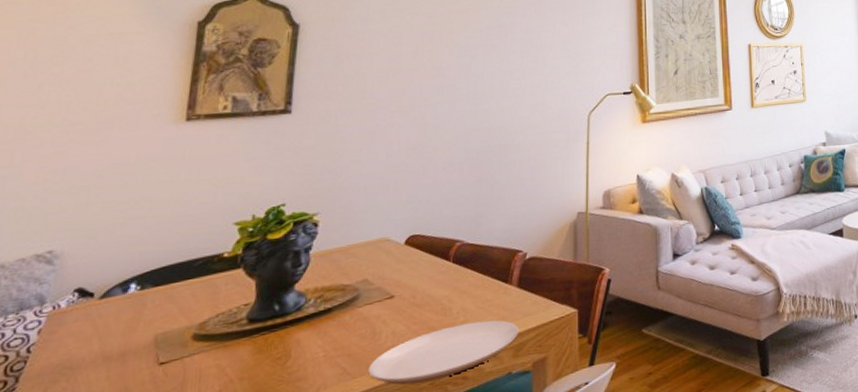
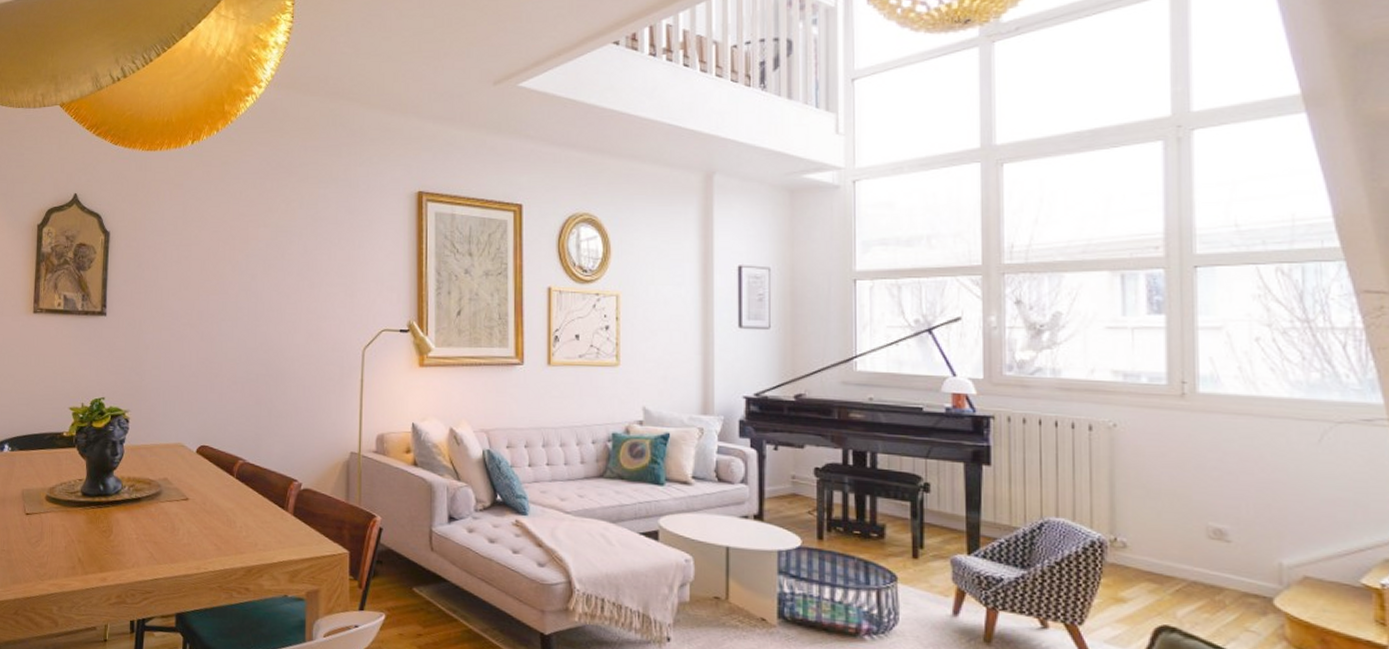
plate: present [368,320,519,385] -> none [170,538,294,584]

